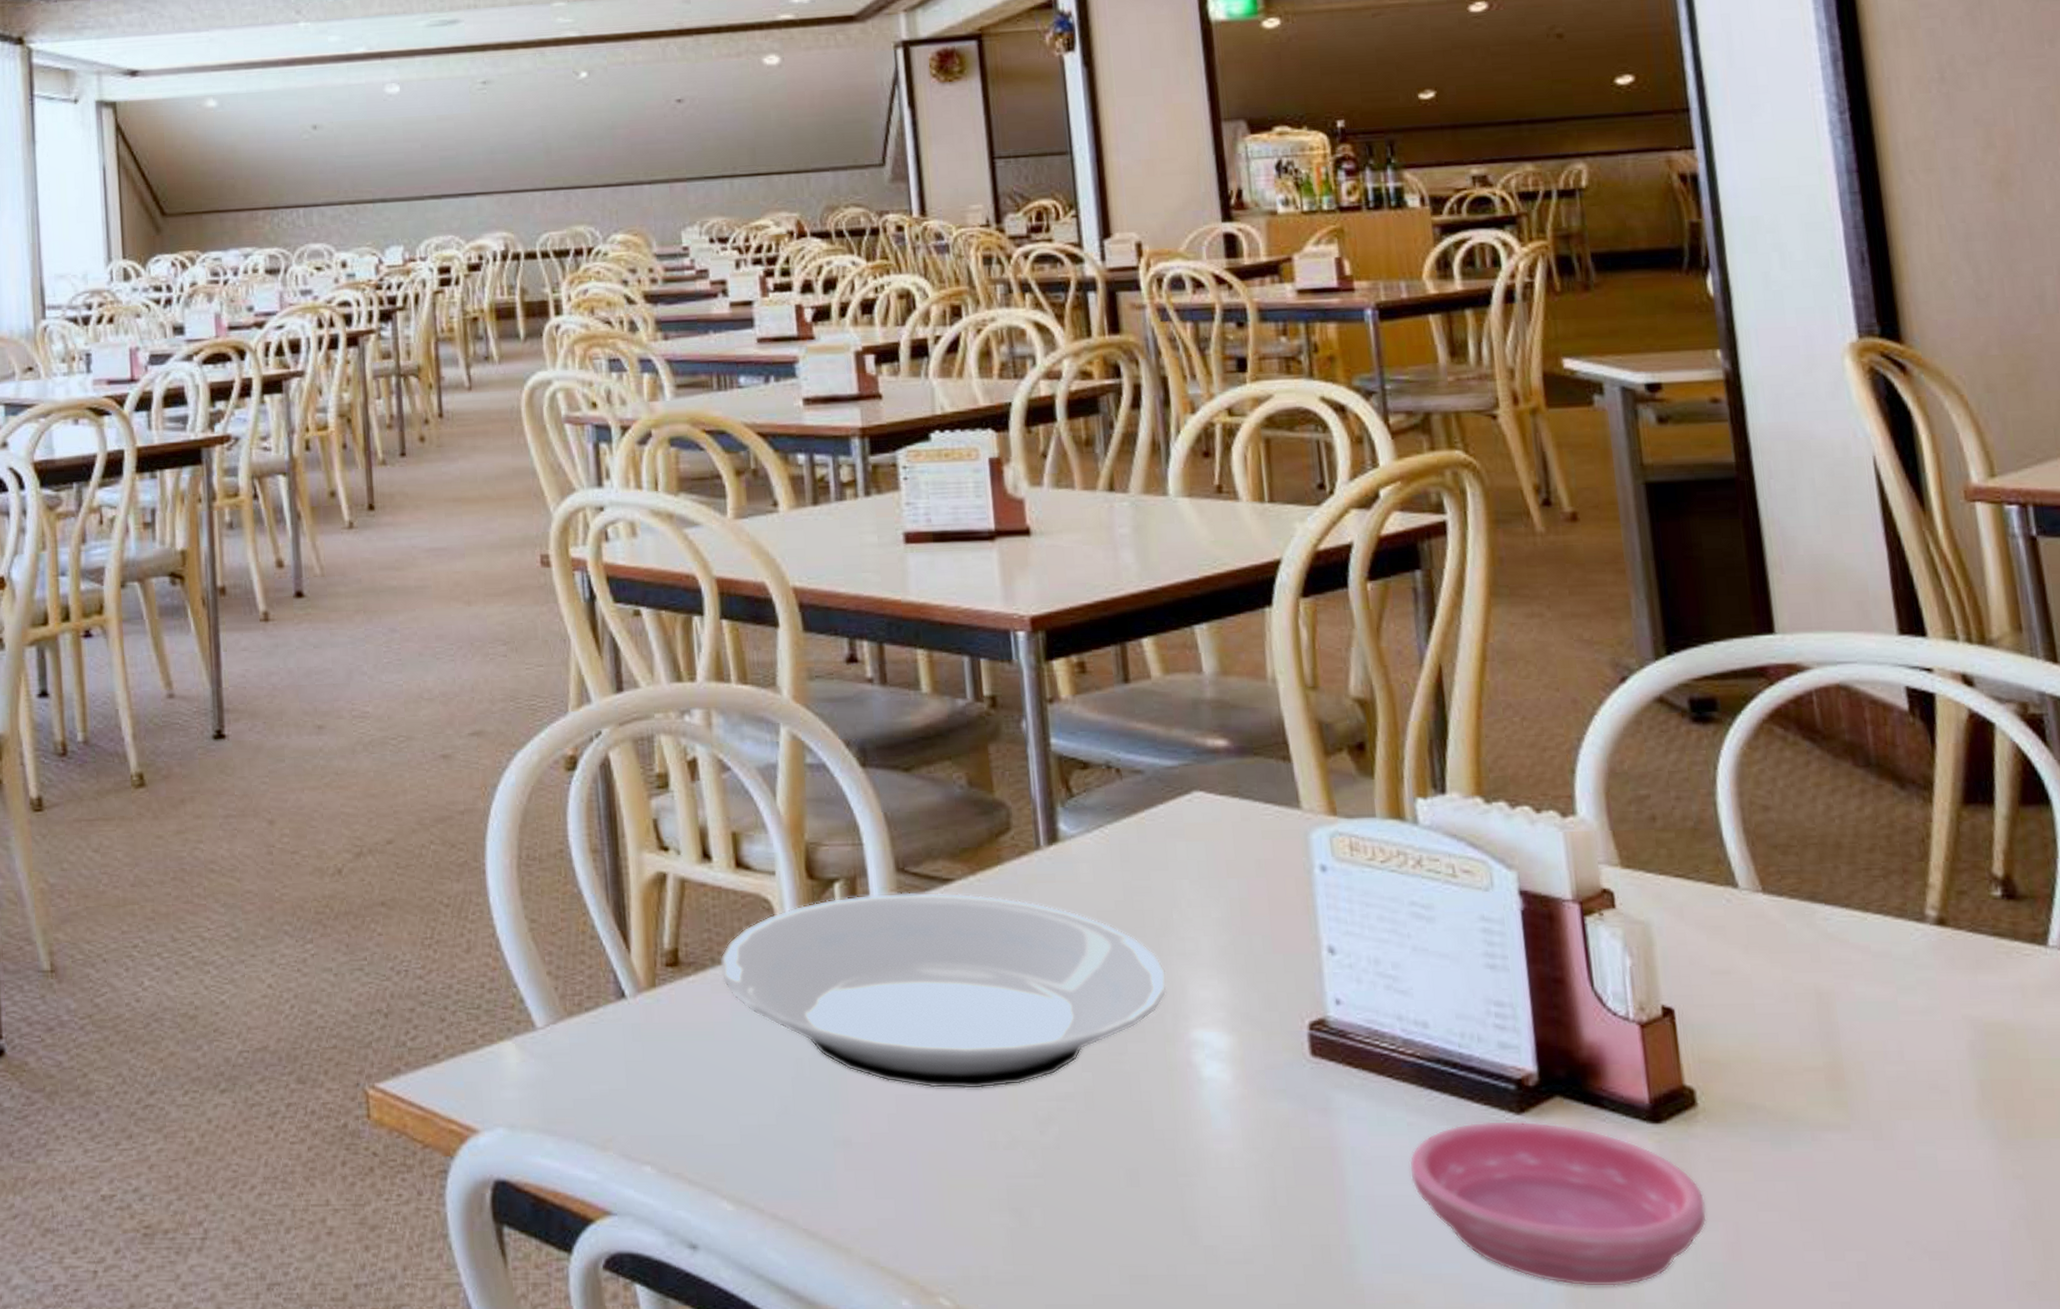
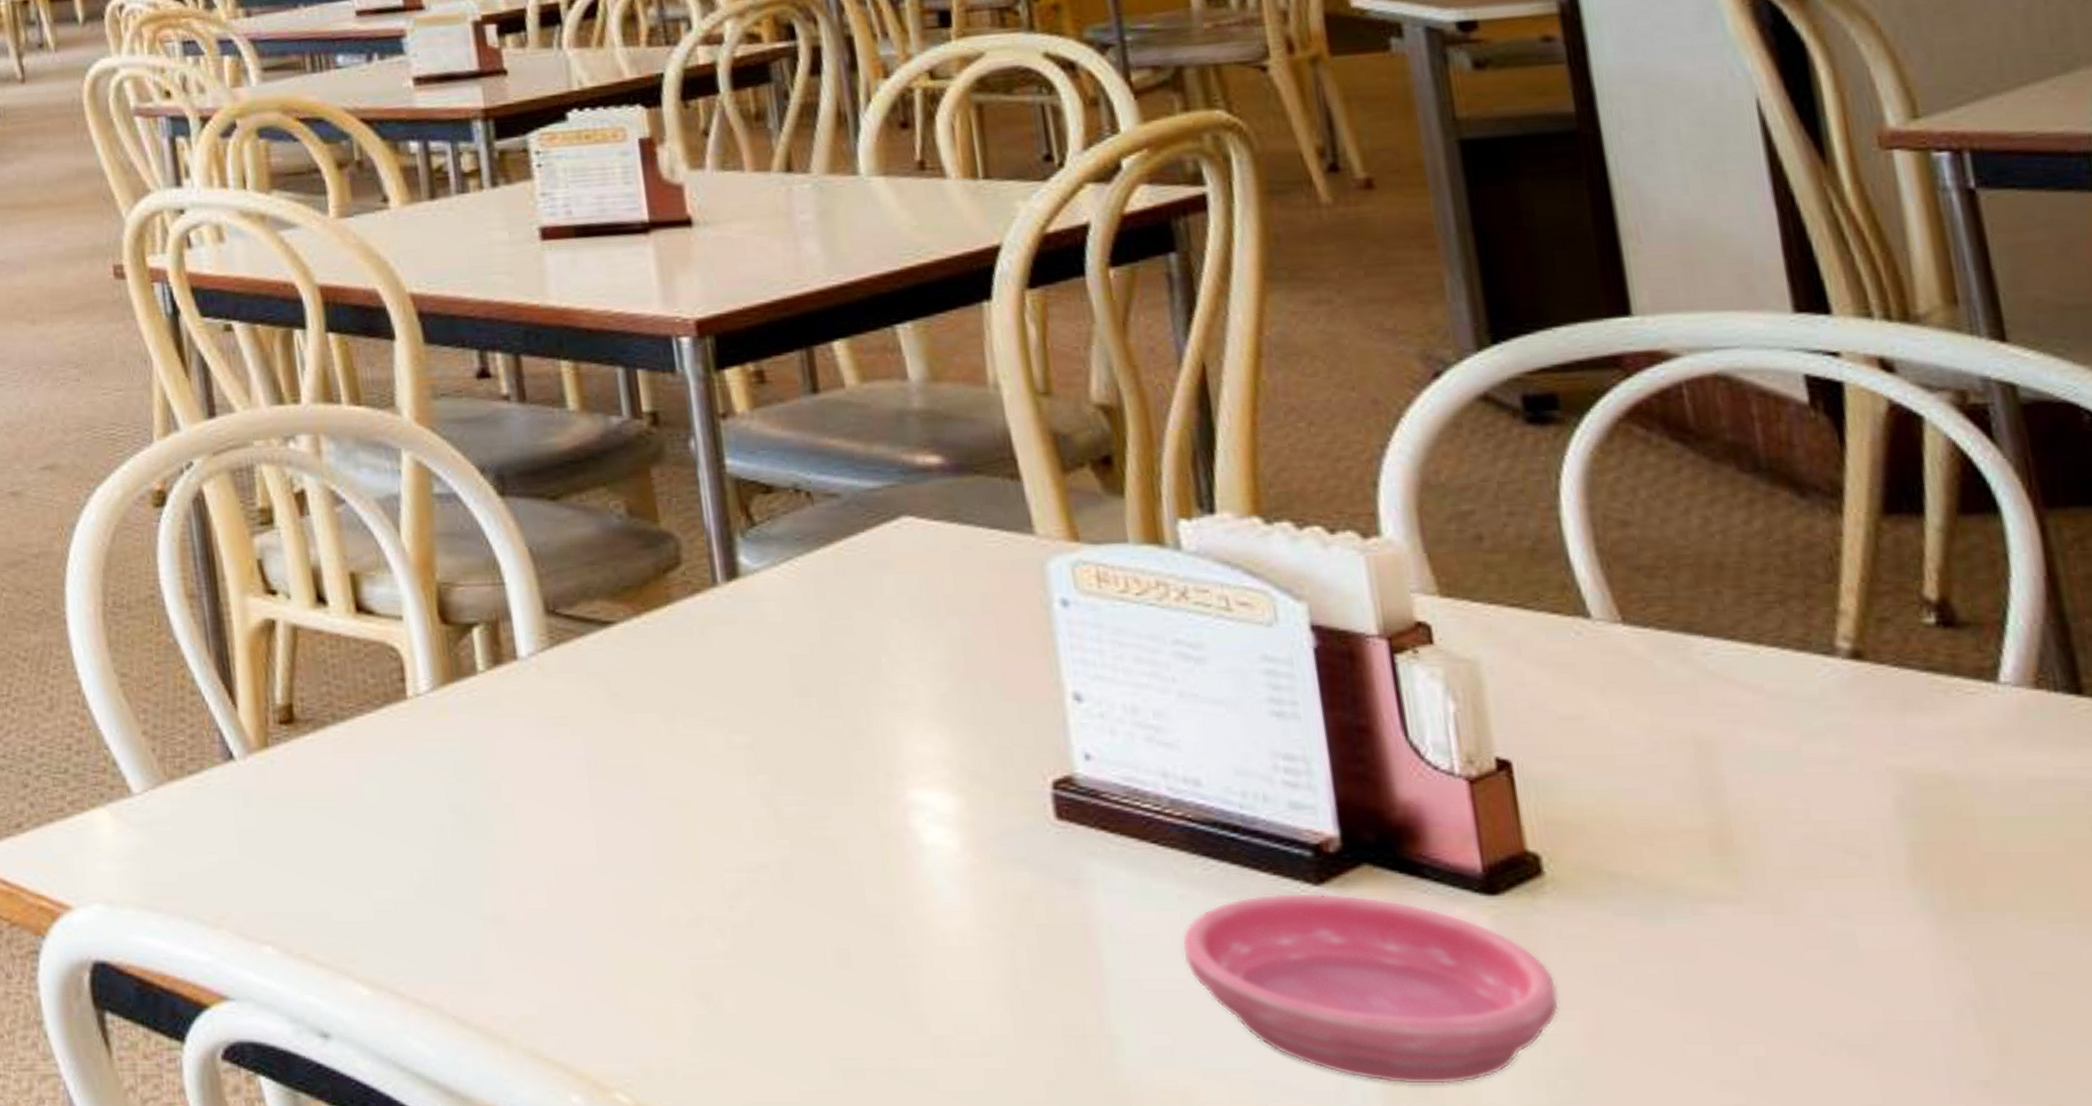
plate: present [720,892,1167,1089] -> none [342,636,877,859]

